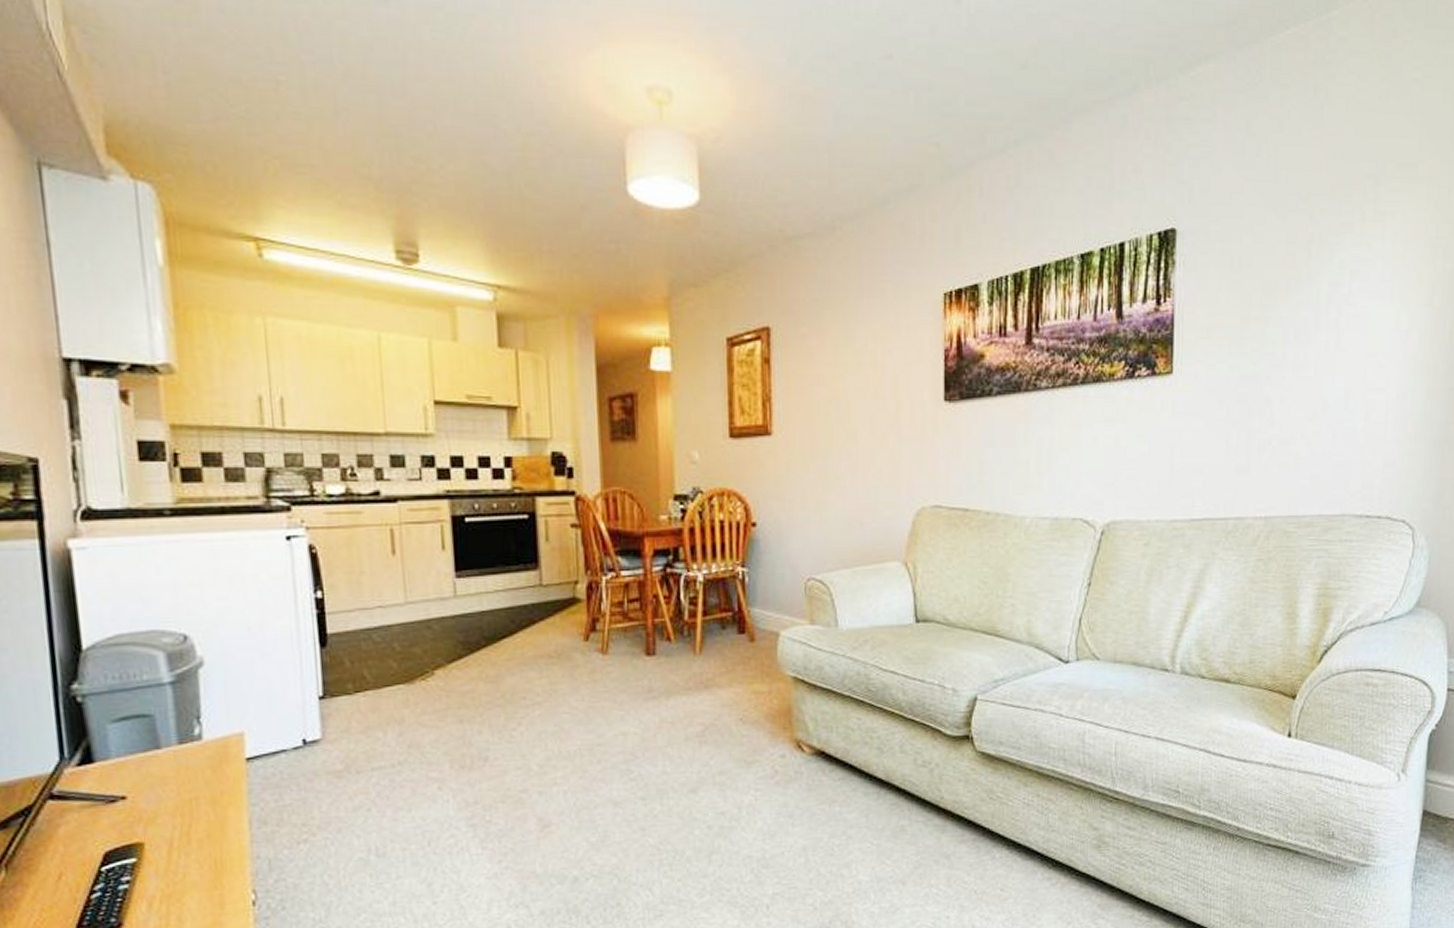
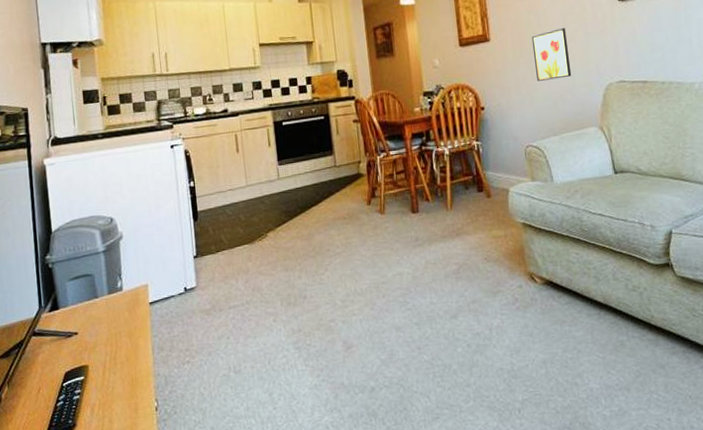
wall art: none [827,427,875,495] -> present [531,27,572,81]

